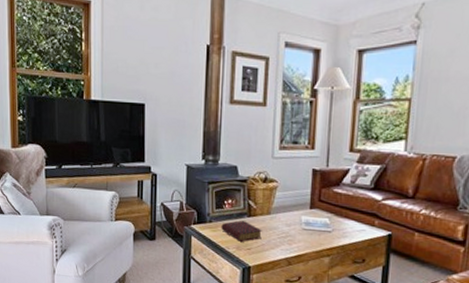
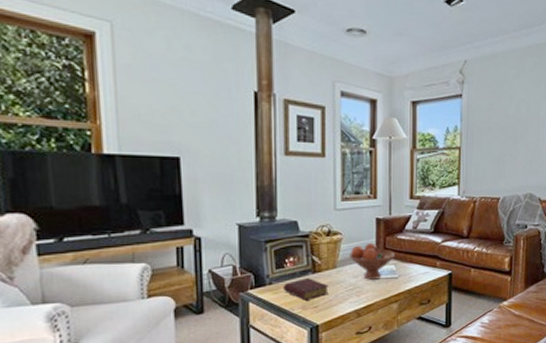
fruit bowl: none [284,193,330,231] -> present [350,242,395,280]

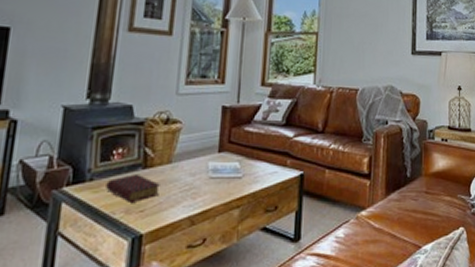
fruit bowl: present [350,242,395,280] -> none [188,134,240,179]

